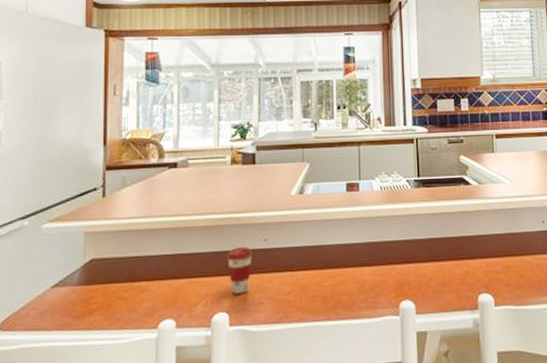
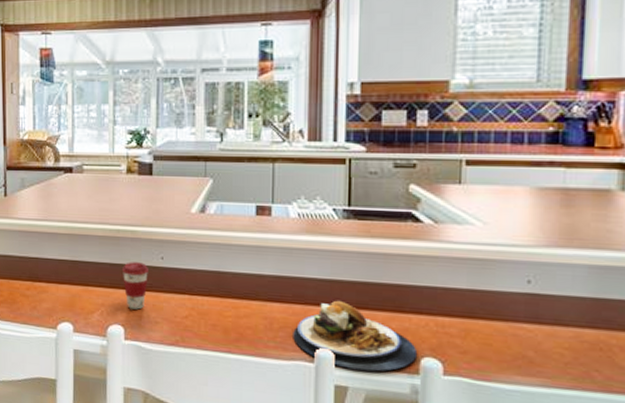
plate: none [381,256,476,315] -> present [293,300,418,372]

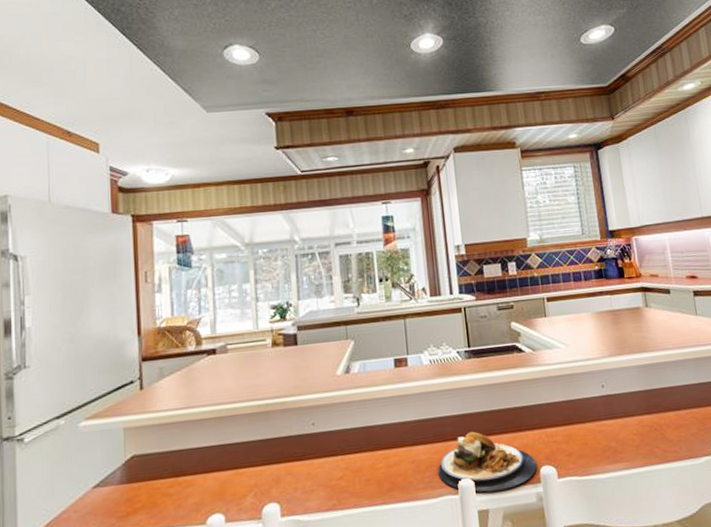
coffee cup: present [121,262,148,310] -> none [273,432,301,483]

